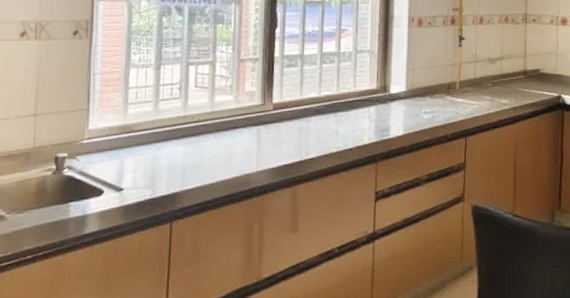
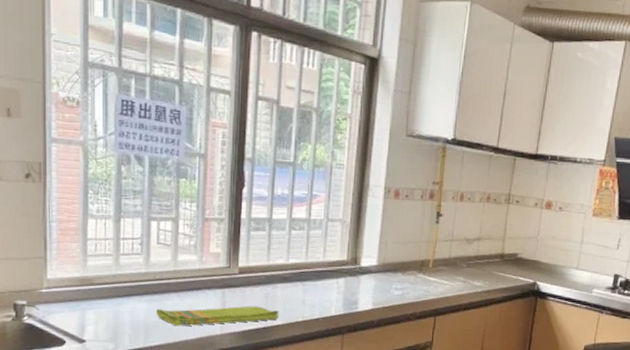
dish towel: none [193,140,313,167] -> present [156,306,279,326]

